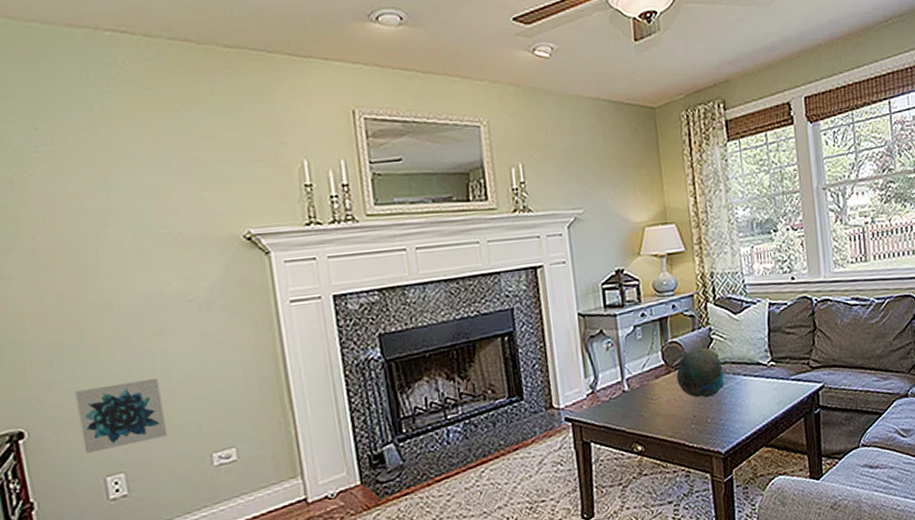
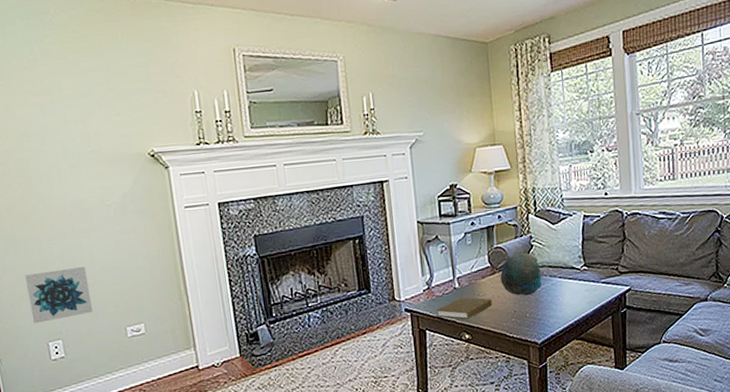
book: none [602,402,668,428] -> present [436,297,493,320]

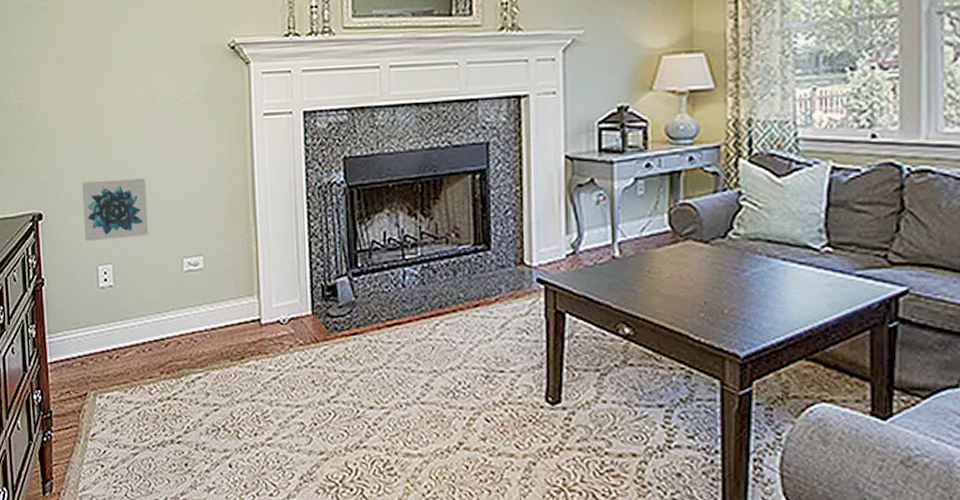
book: present [436,297,493,320] -> none [583,272,671,305]
decorative bowl: present [500,252,542,296] -> none [685,215,755,281]

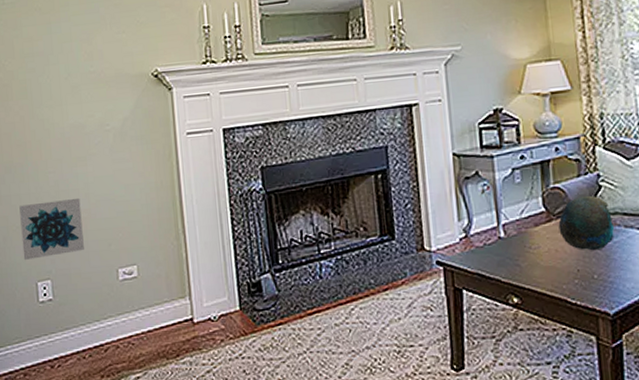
decorative bowl: none [685,215,755,281] -> present [558,195,615,251]

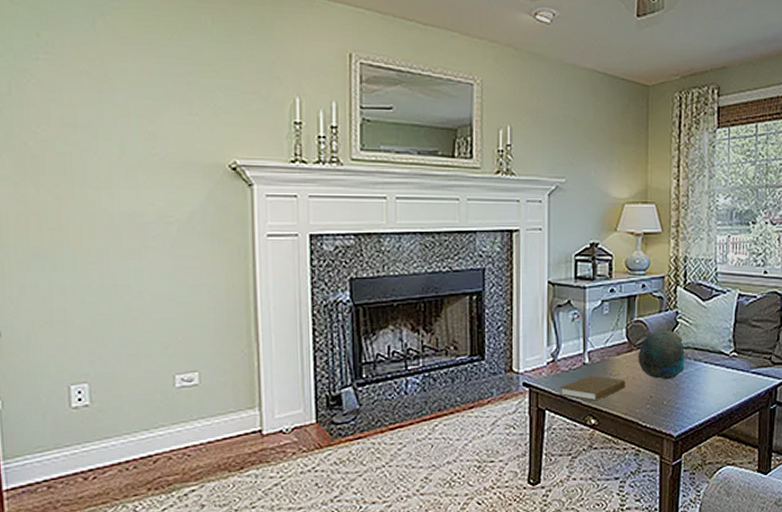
wall art: present [19,197,84,261] -> none [49,294,133,361]
book: none [476,250,549,278] -> present [560,375,626,401]

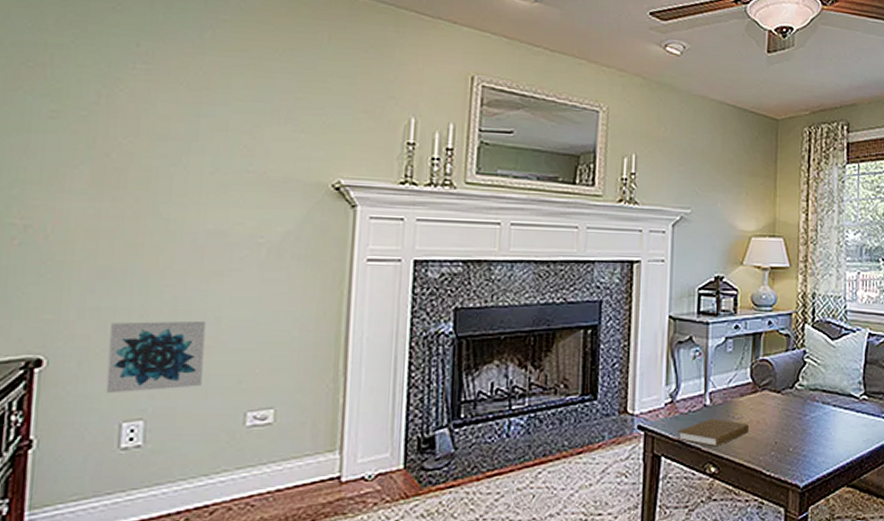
wall art: none [49,294,133,361] -> present [105,320,206,394]
decorative bowl: present [638,330,686,380] -> none [762,370,814,424]

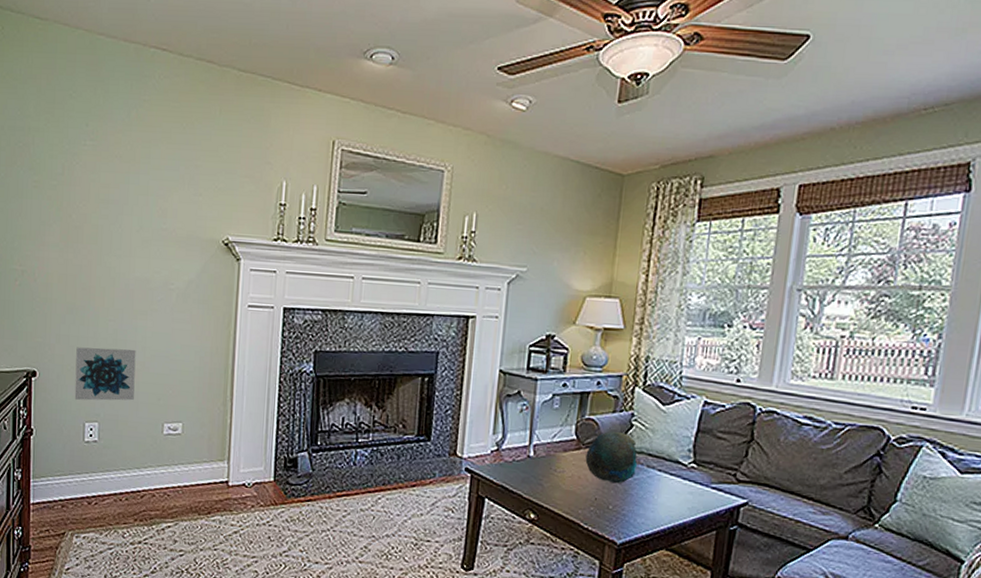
book: present [678,418,750,447] -> none [501,469,571,496]
decorative bowl: none [762,370,814,424] -> present [585,431,638,484]

